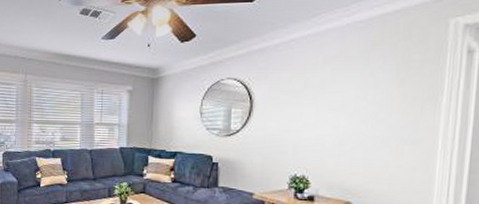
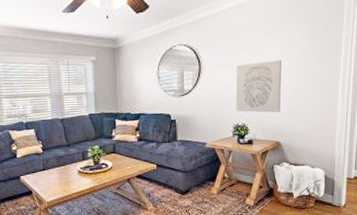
wall art: none [294,102,357,167] -> present [236,60,282,113]

